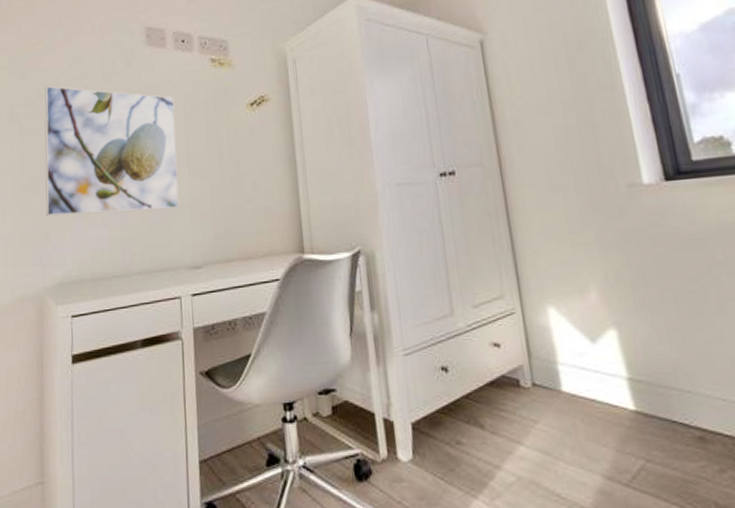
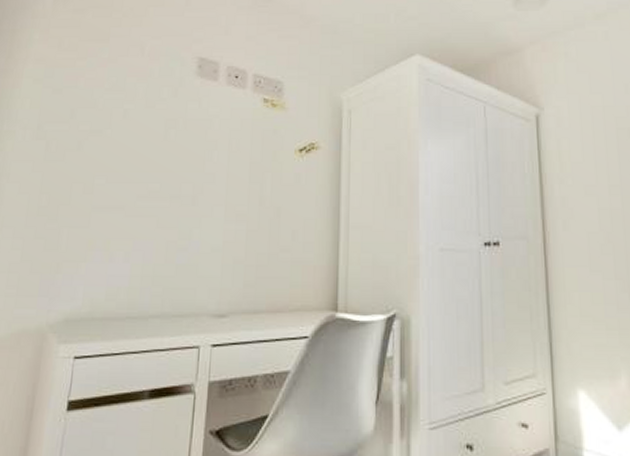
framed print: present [45,85,180,217] -> none [61,105,220,251]

